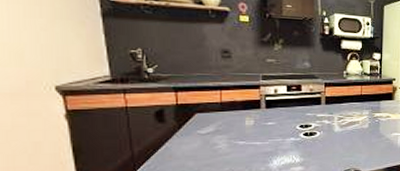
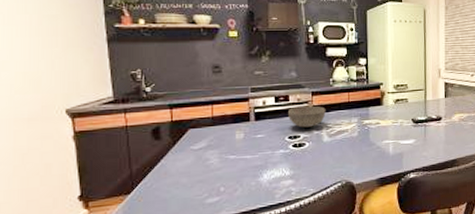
bowl: none [299,96,338,117] -> present [287,106,326,128]

